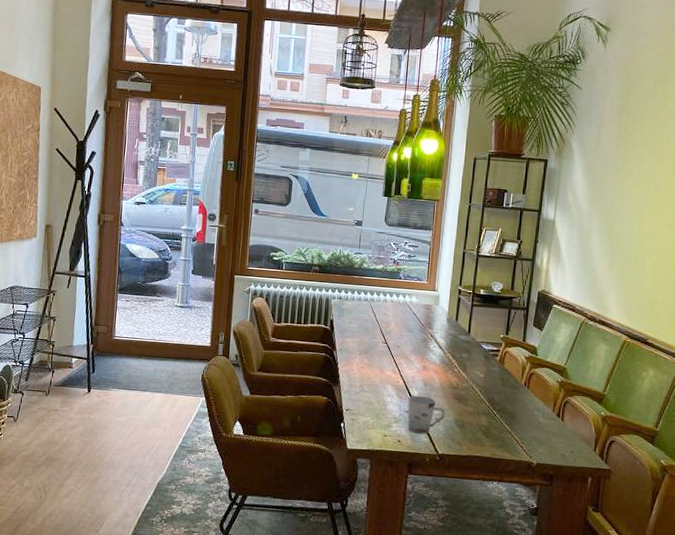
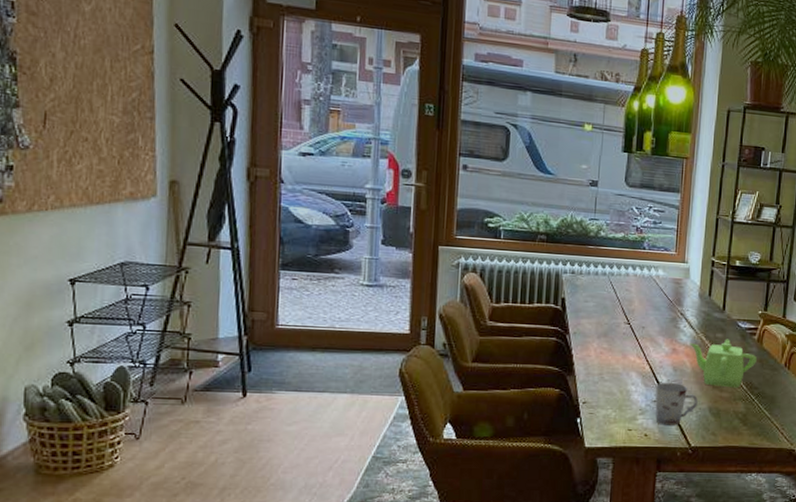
teapot: none [438,359,499,404] -> present [689,339,757,388]

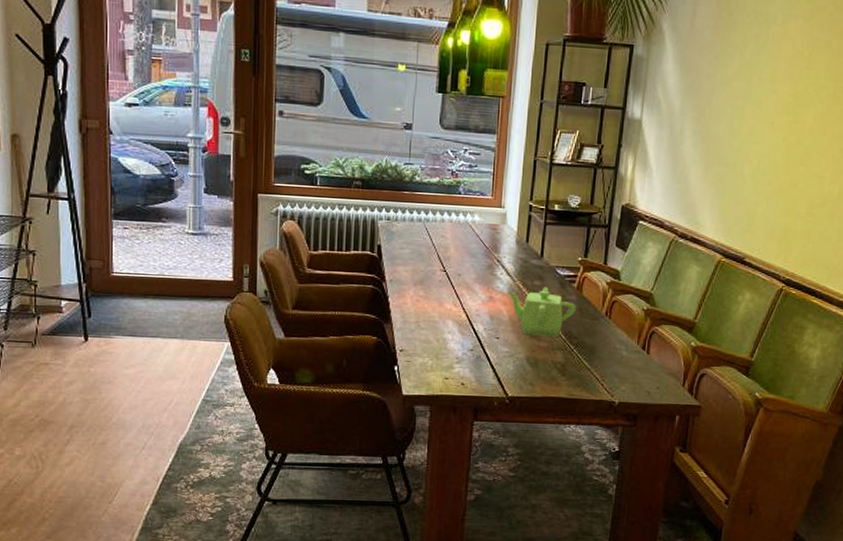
cup: present [655,382,698,426] -> none [472,330,515,375]

